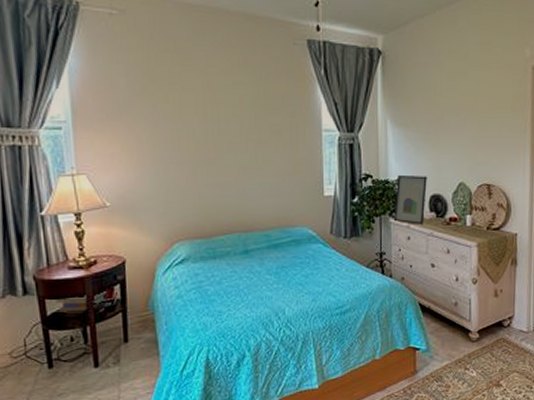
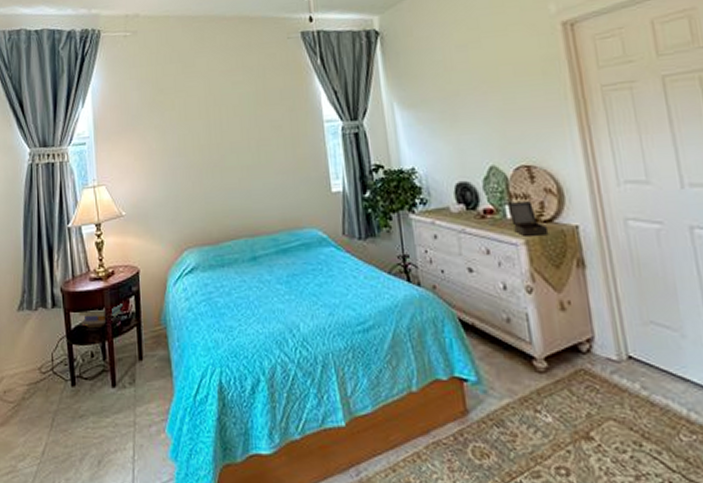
picture frame: present [393,174,427,224] -> none [412,161,452,220]
jewelry box: none [468,213,496,240] -> present [507,201,549,236]

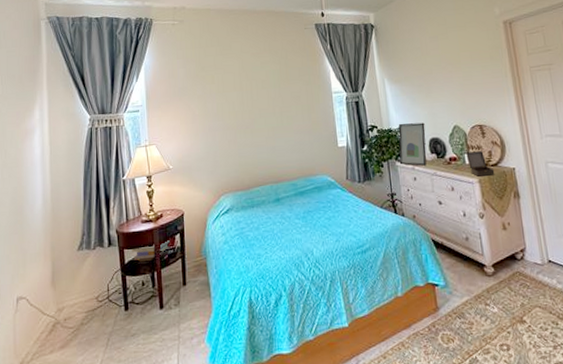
picture frame: none [412,161,452,220] -> present [398,122,427,166]

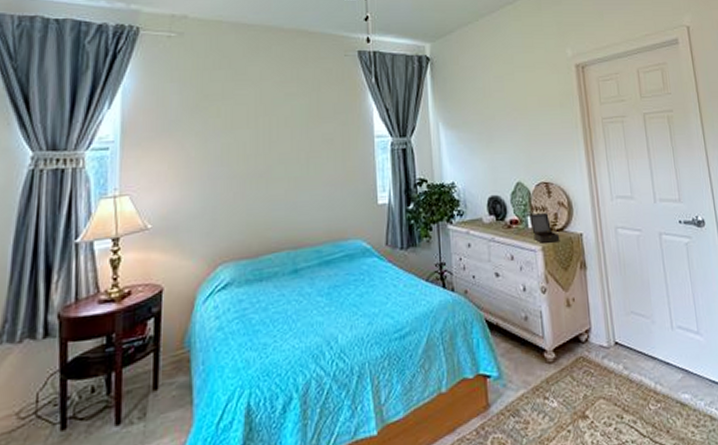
books: present [131,238,171,262] -> none [78,324,140,360]
picture frame: present [398,122,427,166] -> none [451,177,484,230]

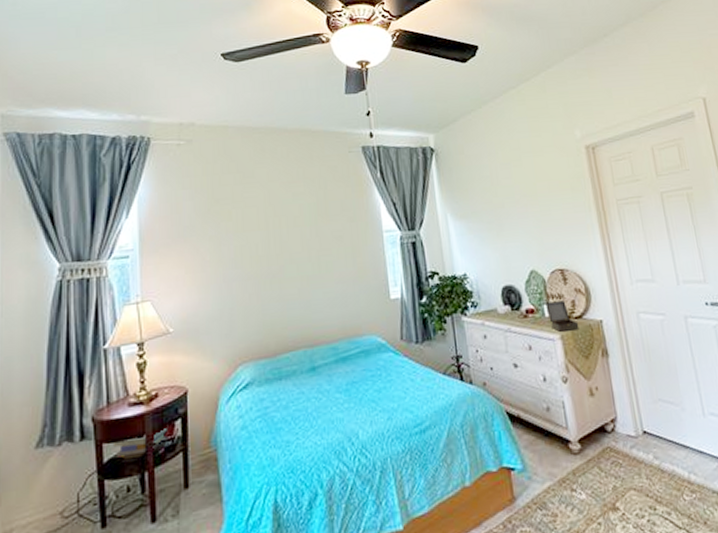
books: none [78,324,140,360] -> present [112,425,169,460]

